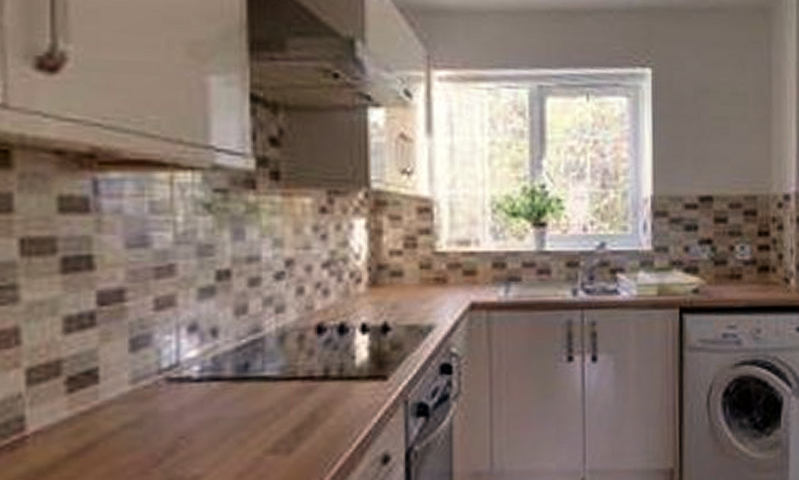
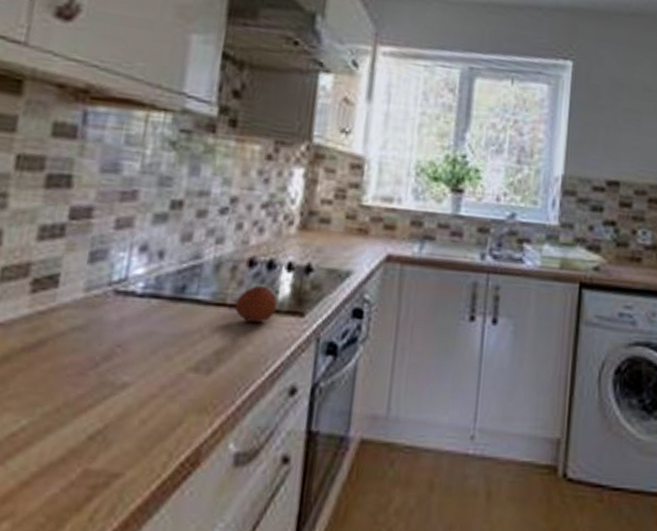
fruit: none [309,352,356,394] -> present [235,285,278,323]

